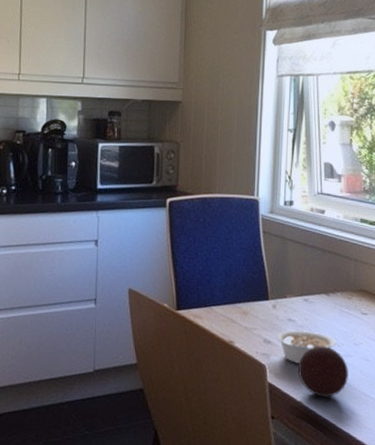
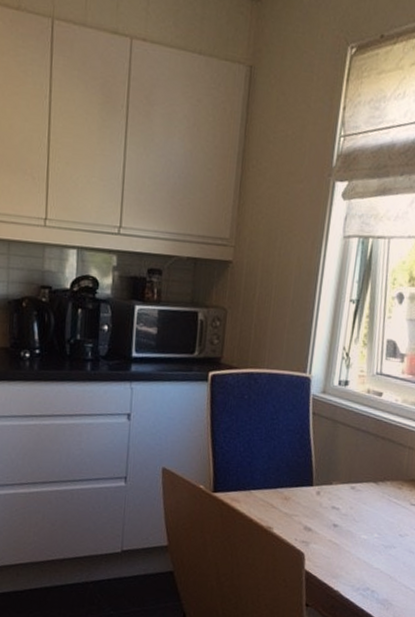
legume: present [276,329,342,363] -> none [317,517,386,553]
decorative ball: present [298,346,348,398] -> none [338,535,391,588]

